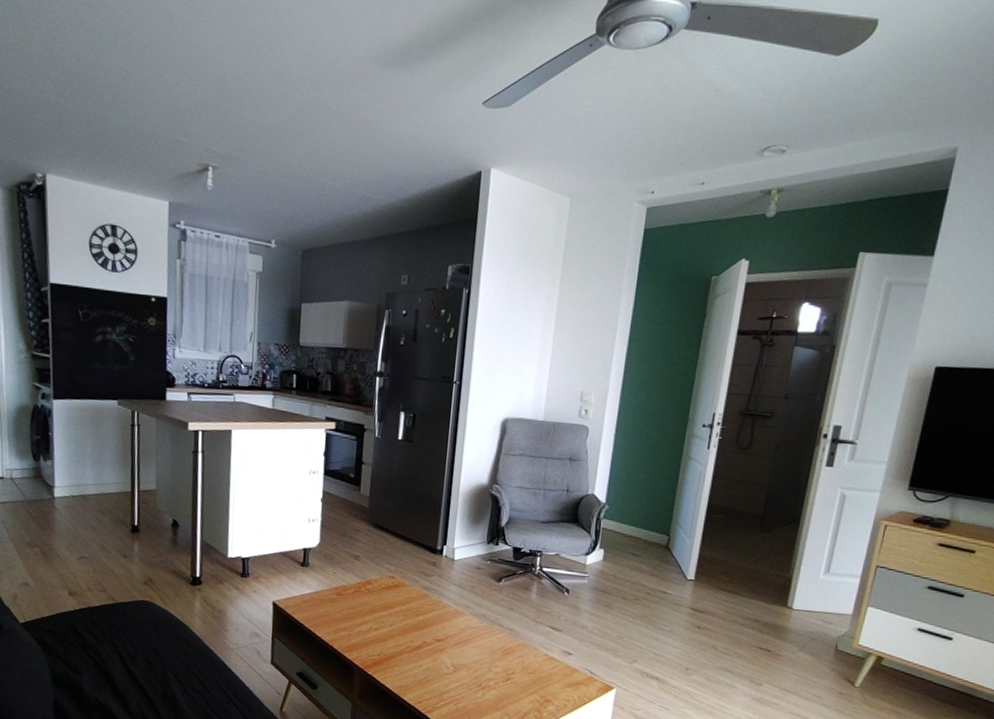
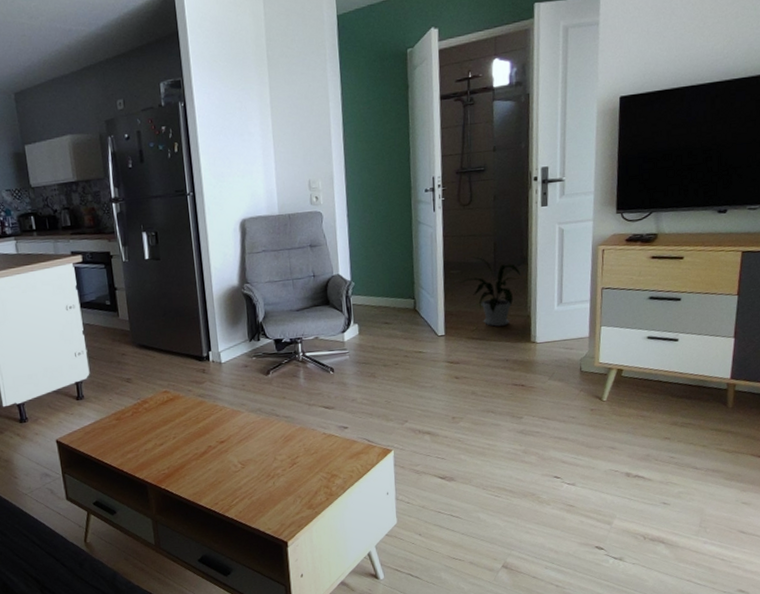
house plant: none [718,504,790,584] -> present [457,256,521,327]

